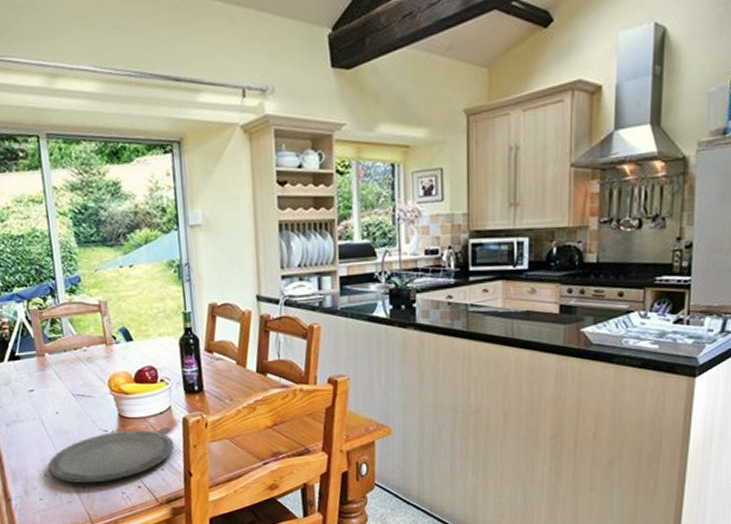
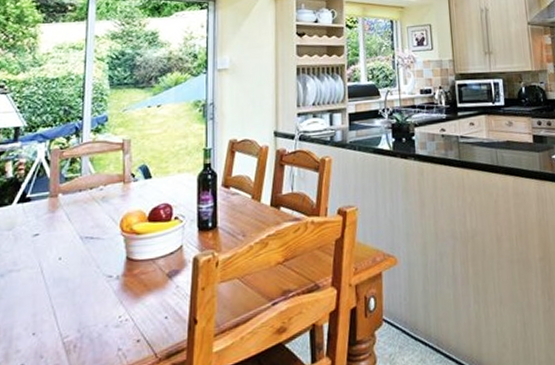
plate: present [48,429,174,483] -> none [38,273,182,341]

